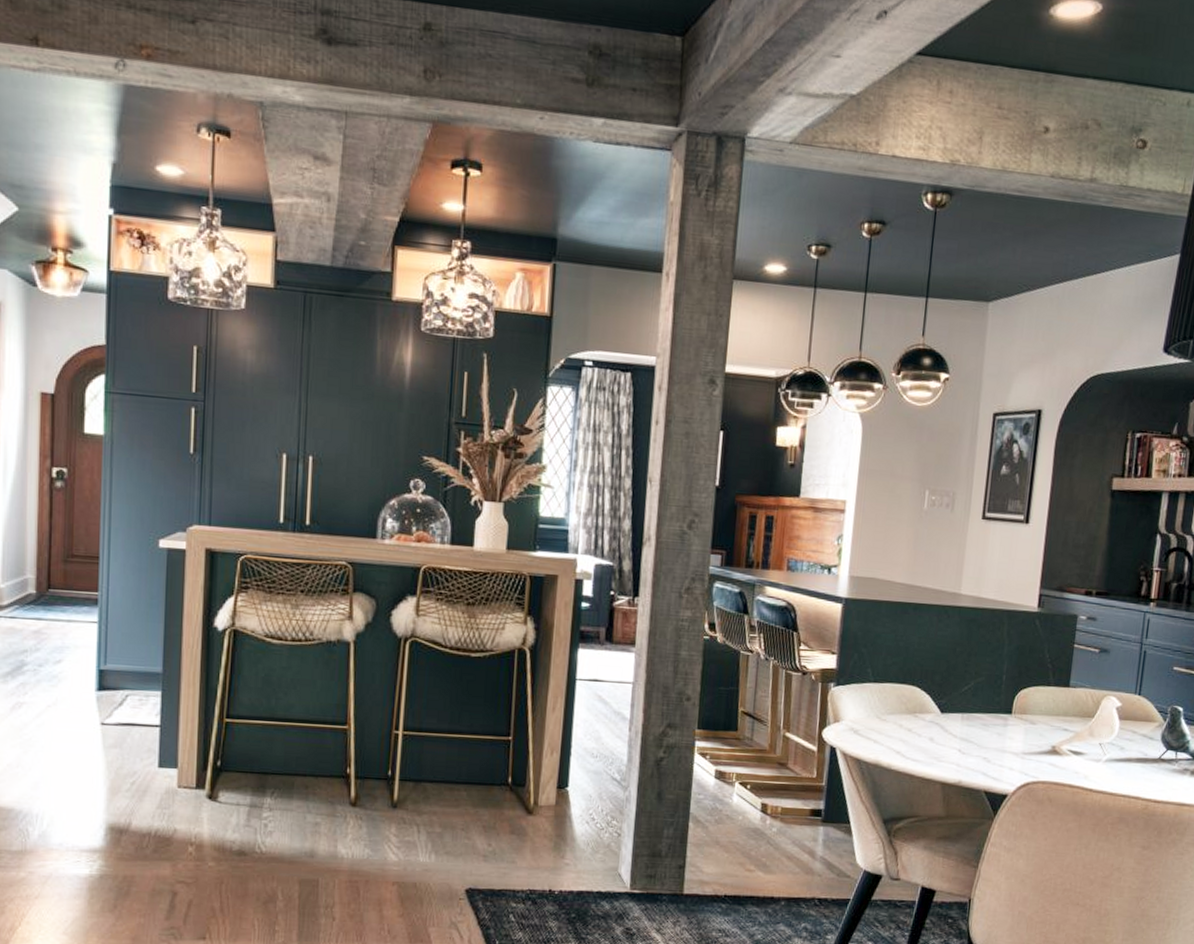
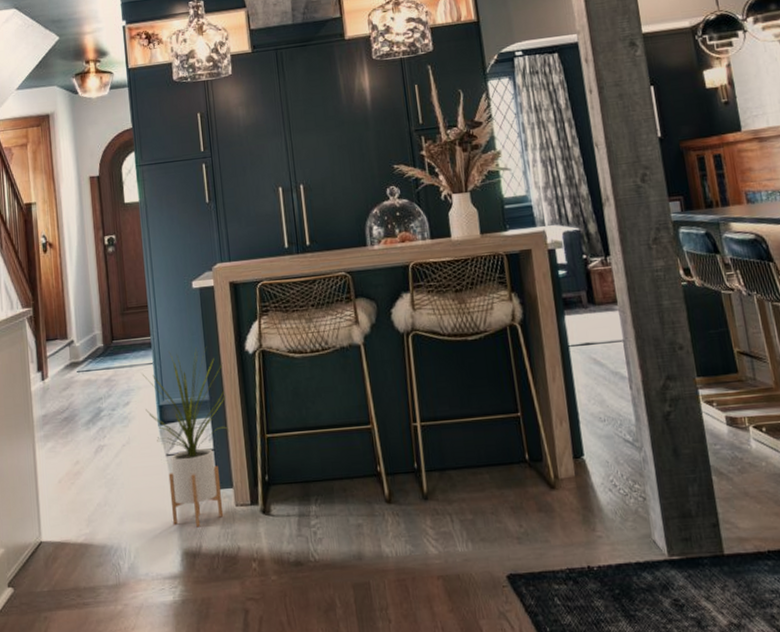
house plant: none [81,612,185,804] -> present [141,347,230,527]

